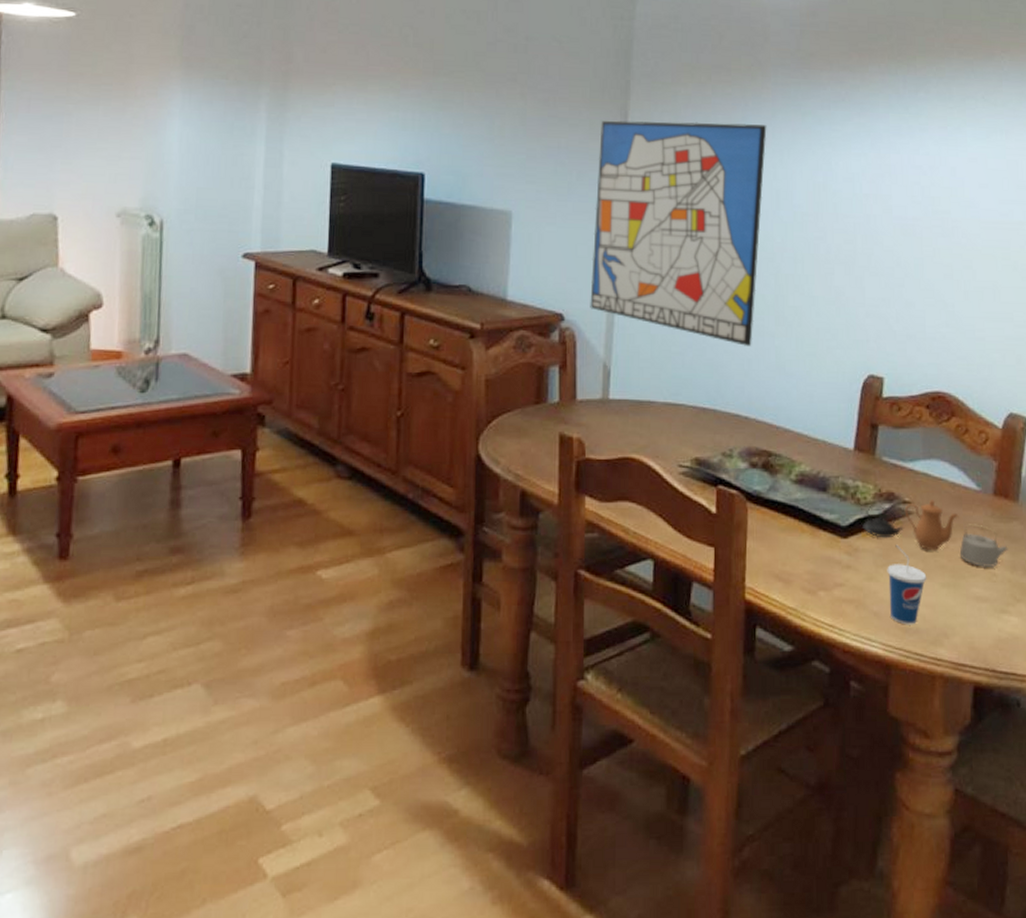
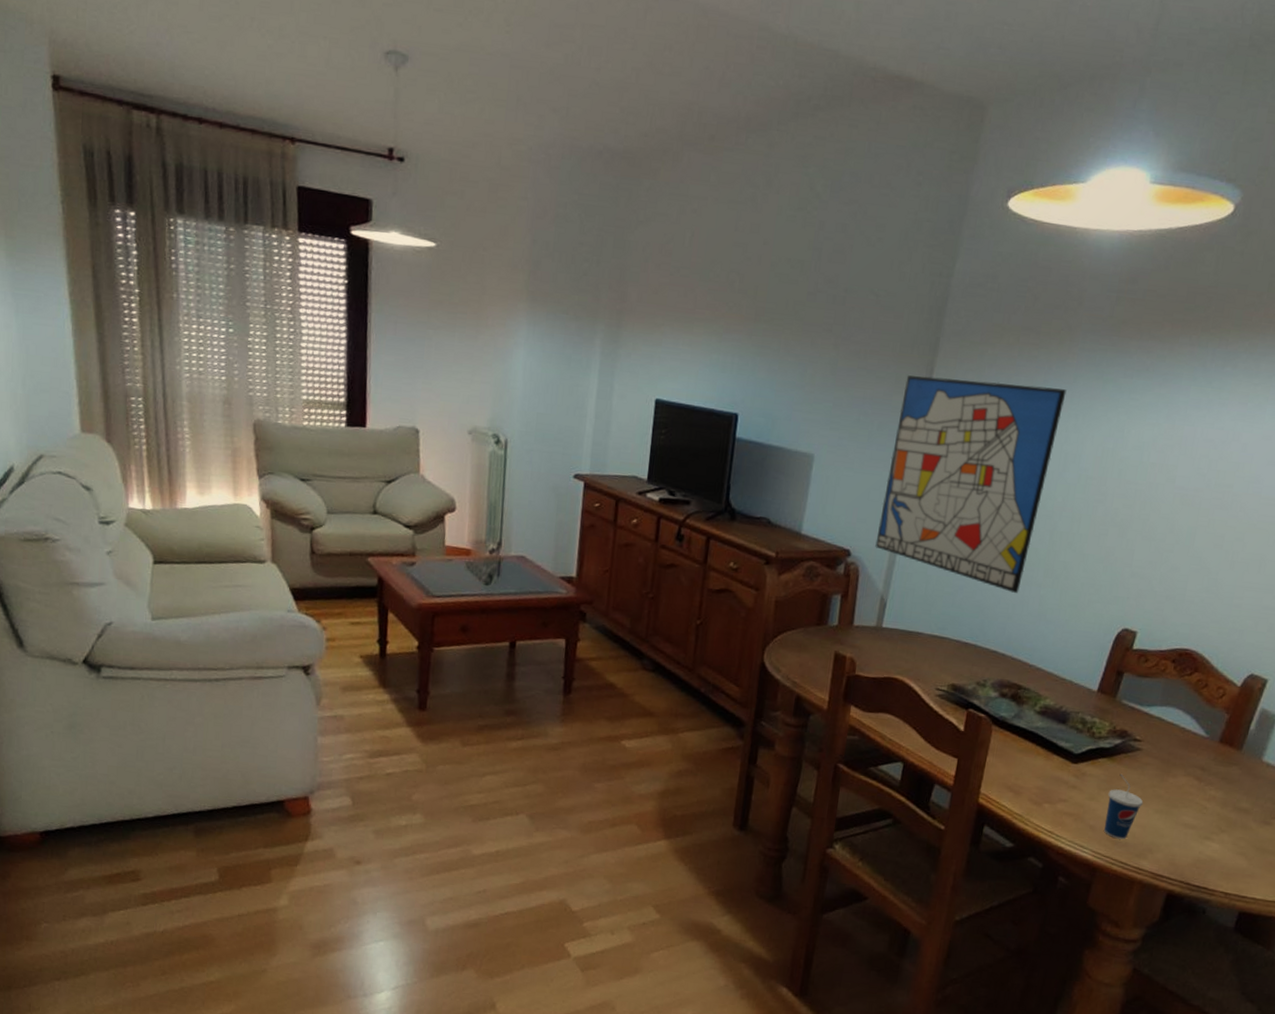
teapot: present [862,500,1008,568] -> none [1093,739,1223,803]

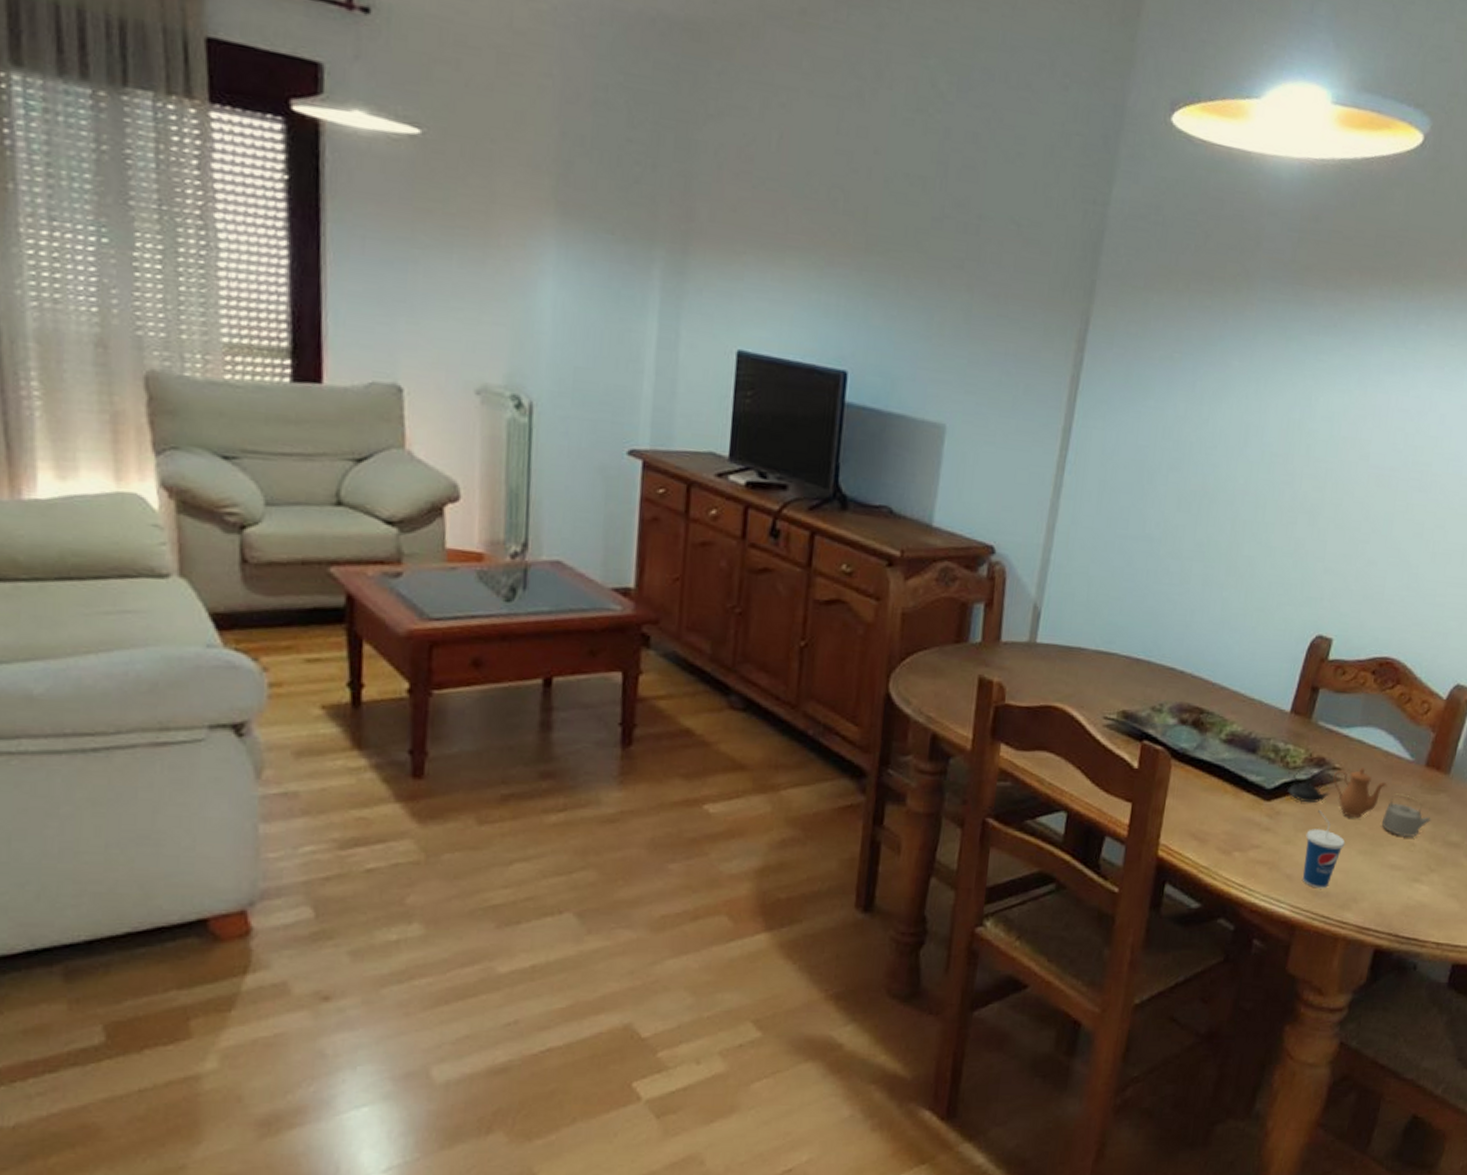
wall art: present [875,375,1067,593] -> none [1025,326,1246,596]
teapot: none [1093,739,1223,803] -> present [1287,767,1431,838]

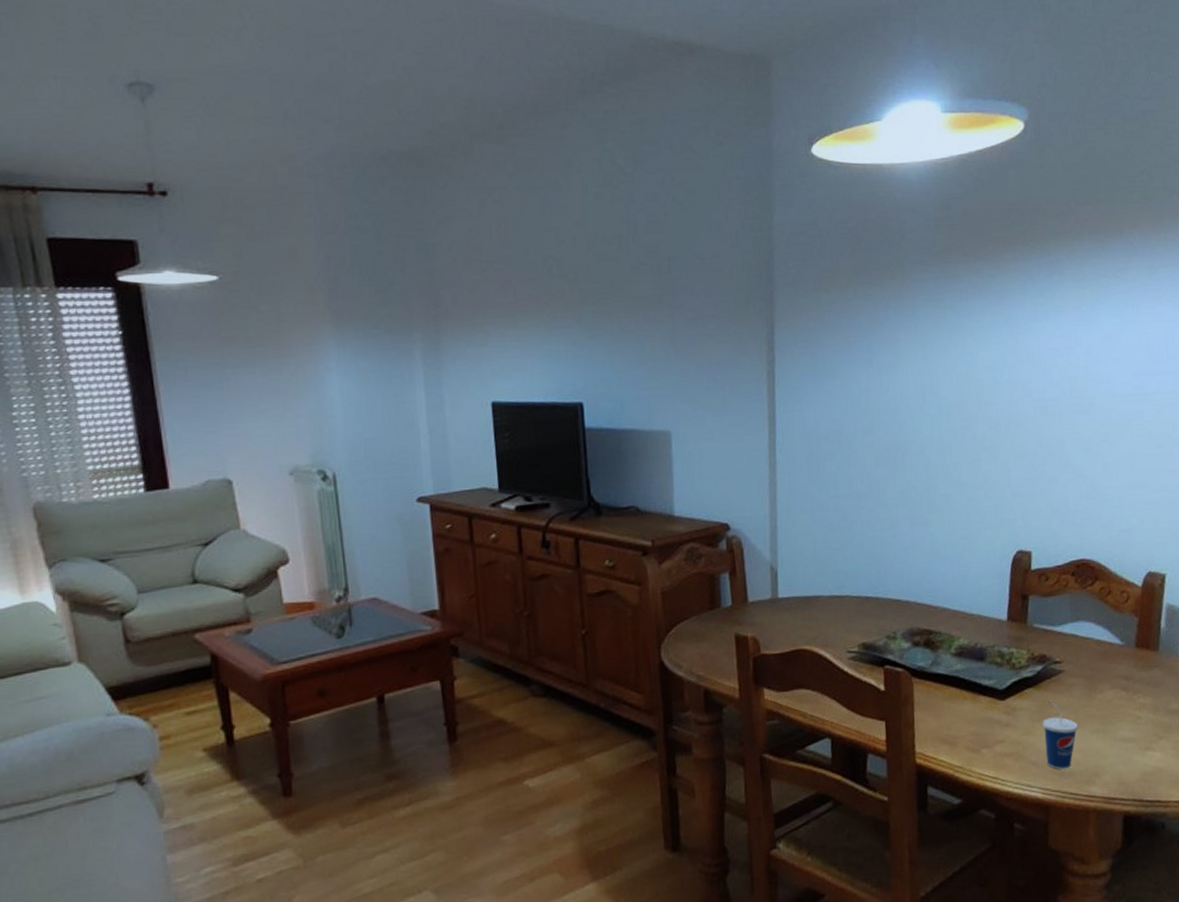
teapot: present [1287,767,1431,838] -> none [1018,657,1151,713]

